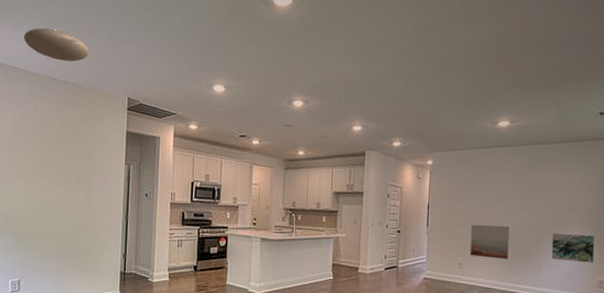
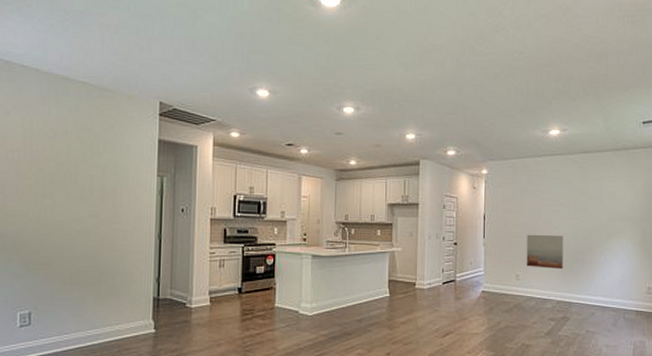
ceiling light: present [23,28,89,61] -> none [33,21,113,60]
wall art: present [551,233,595,263] -> none [603,241,643,270]

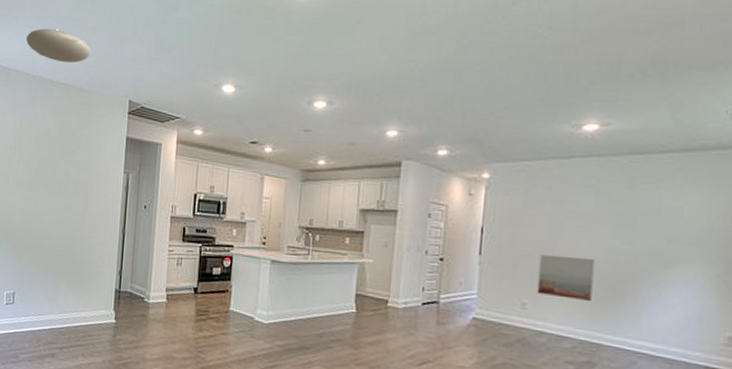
ceiling light: none [33,21,113,60] -> present [26,28,91,62]

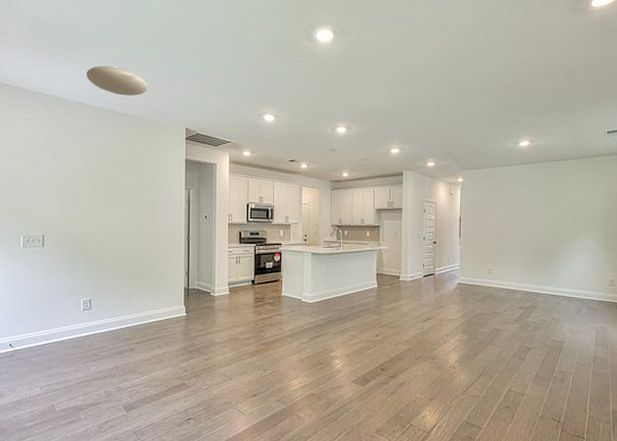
wall art: present [536,254,595,301] -> none [497,234,532,264]

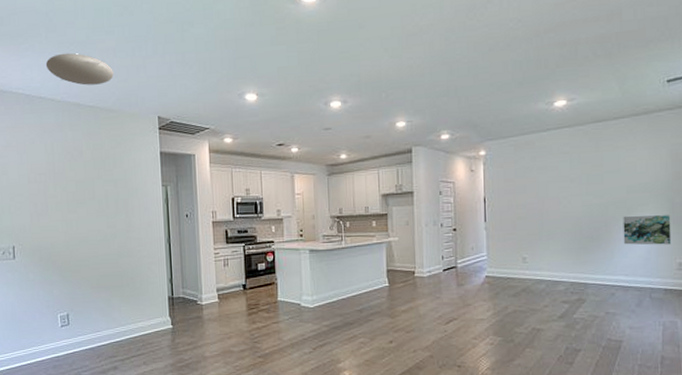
wall art: none [568,239,606,265] -> present [623,215,672,245]

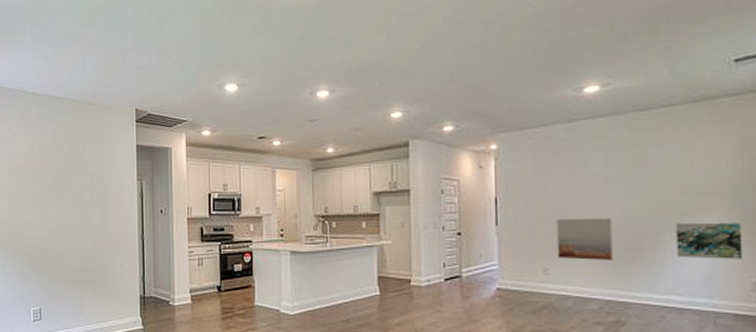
ceiling light: present [45,52,114,86] -> none [29,47,93,79]
wall art: none [532,213,576,249] -> present [556,217,613,260]

